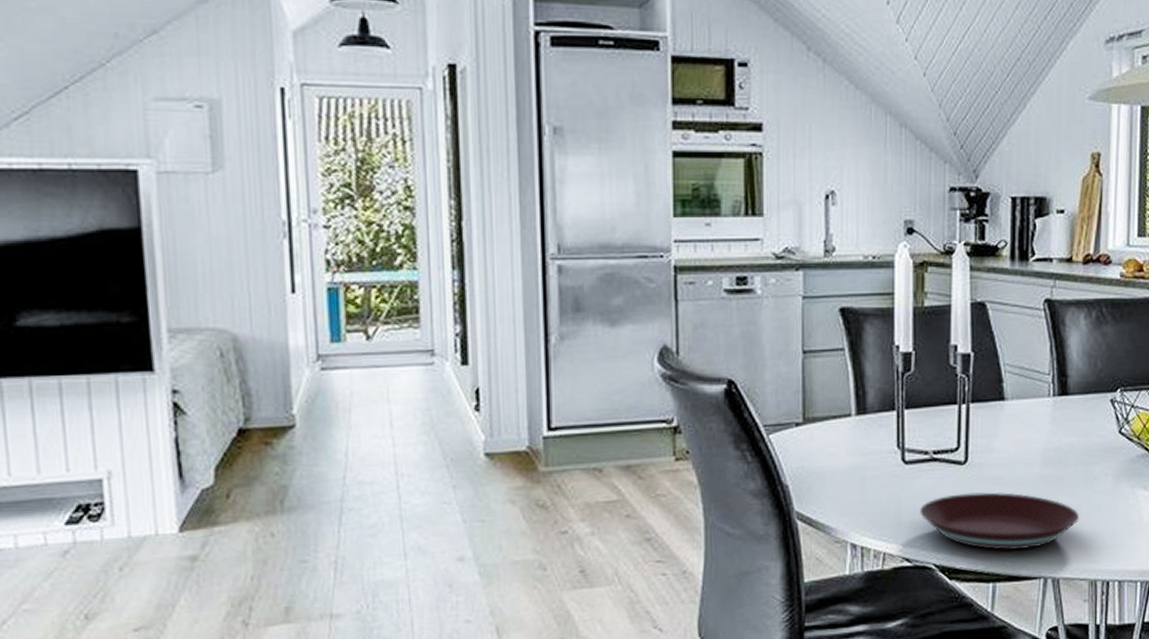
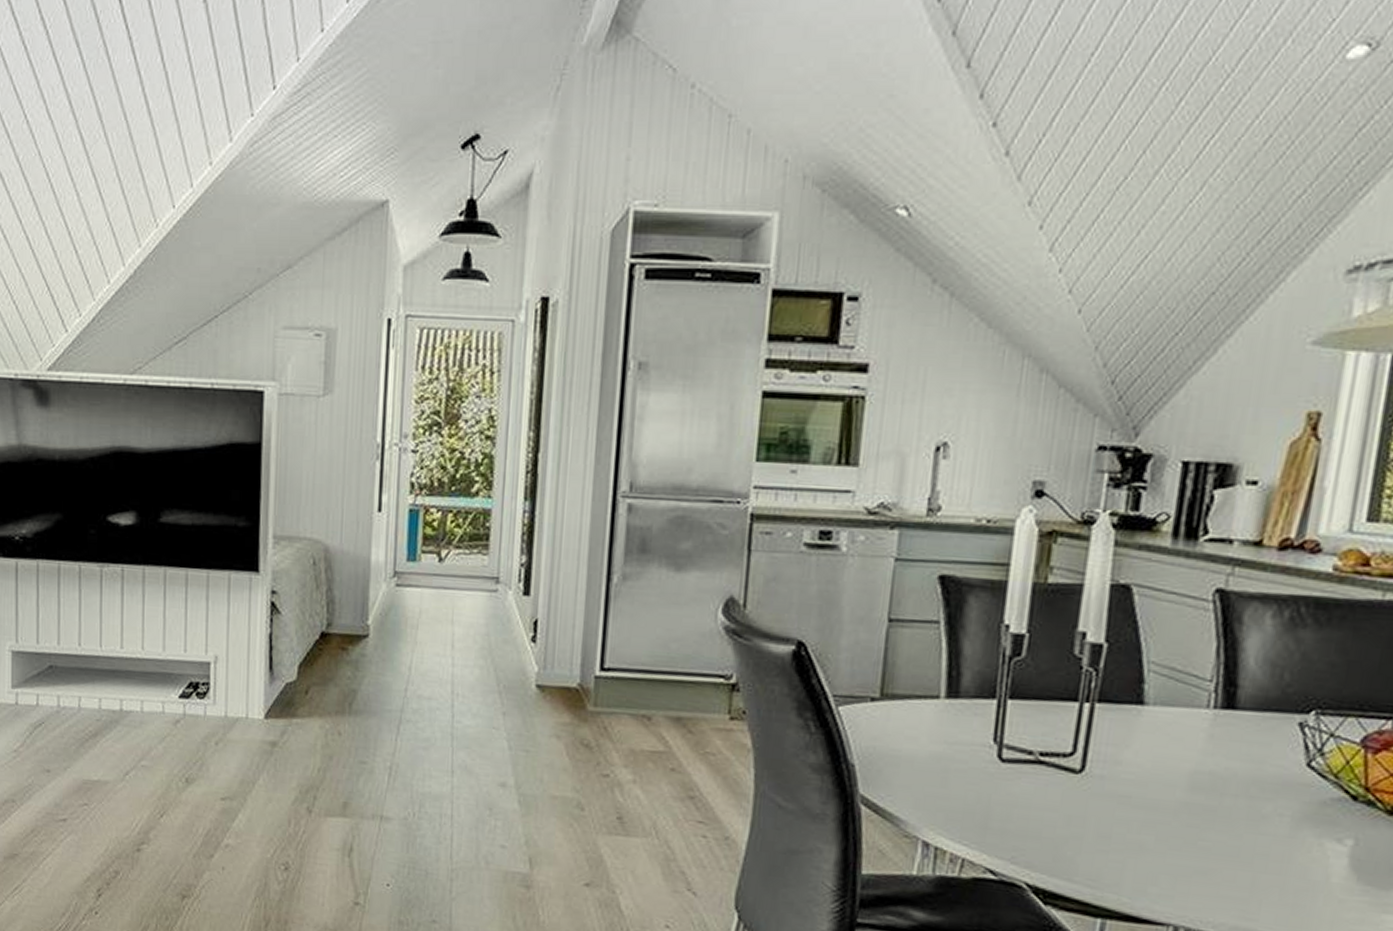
plate: present [920,492,1080,551] -> none [1014,806,1235,889]

